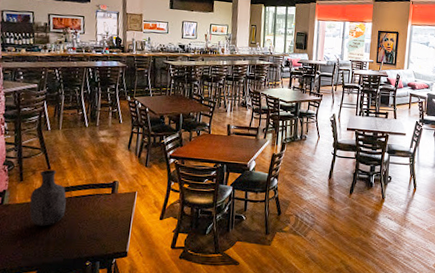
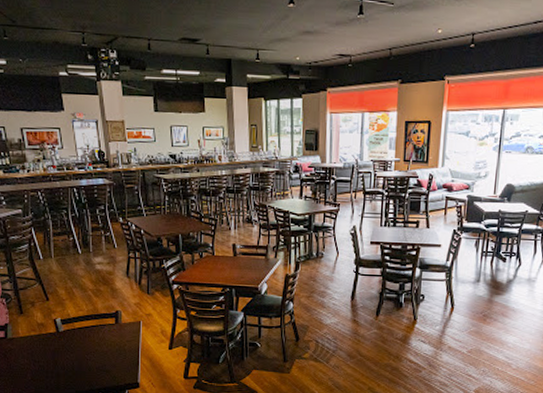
vase: present [29,169,67,226] -> none [34,301,70,359]

